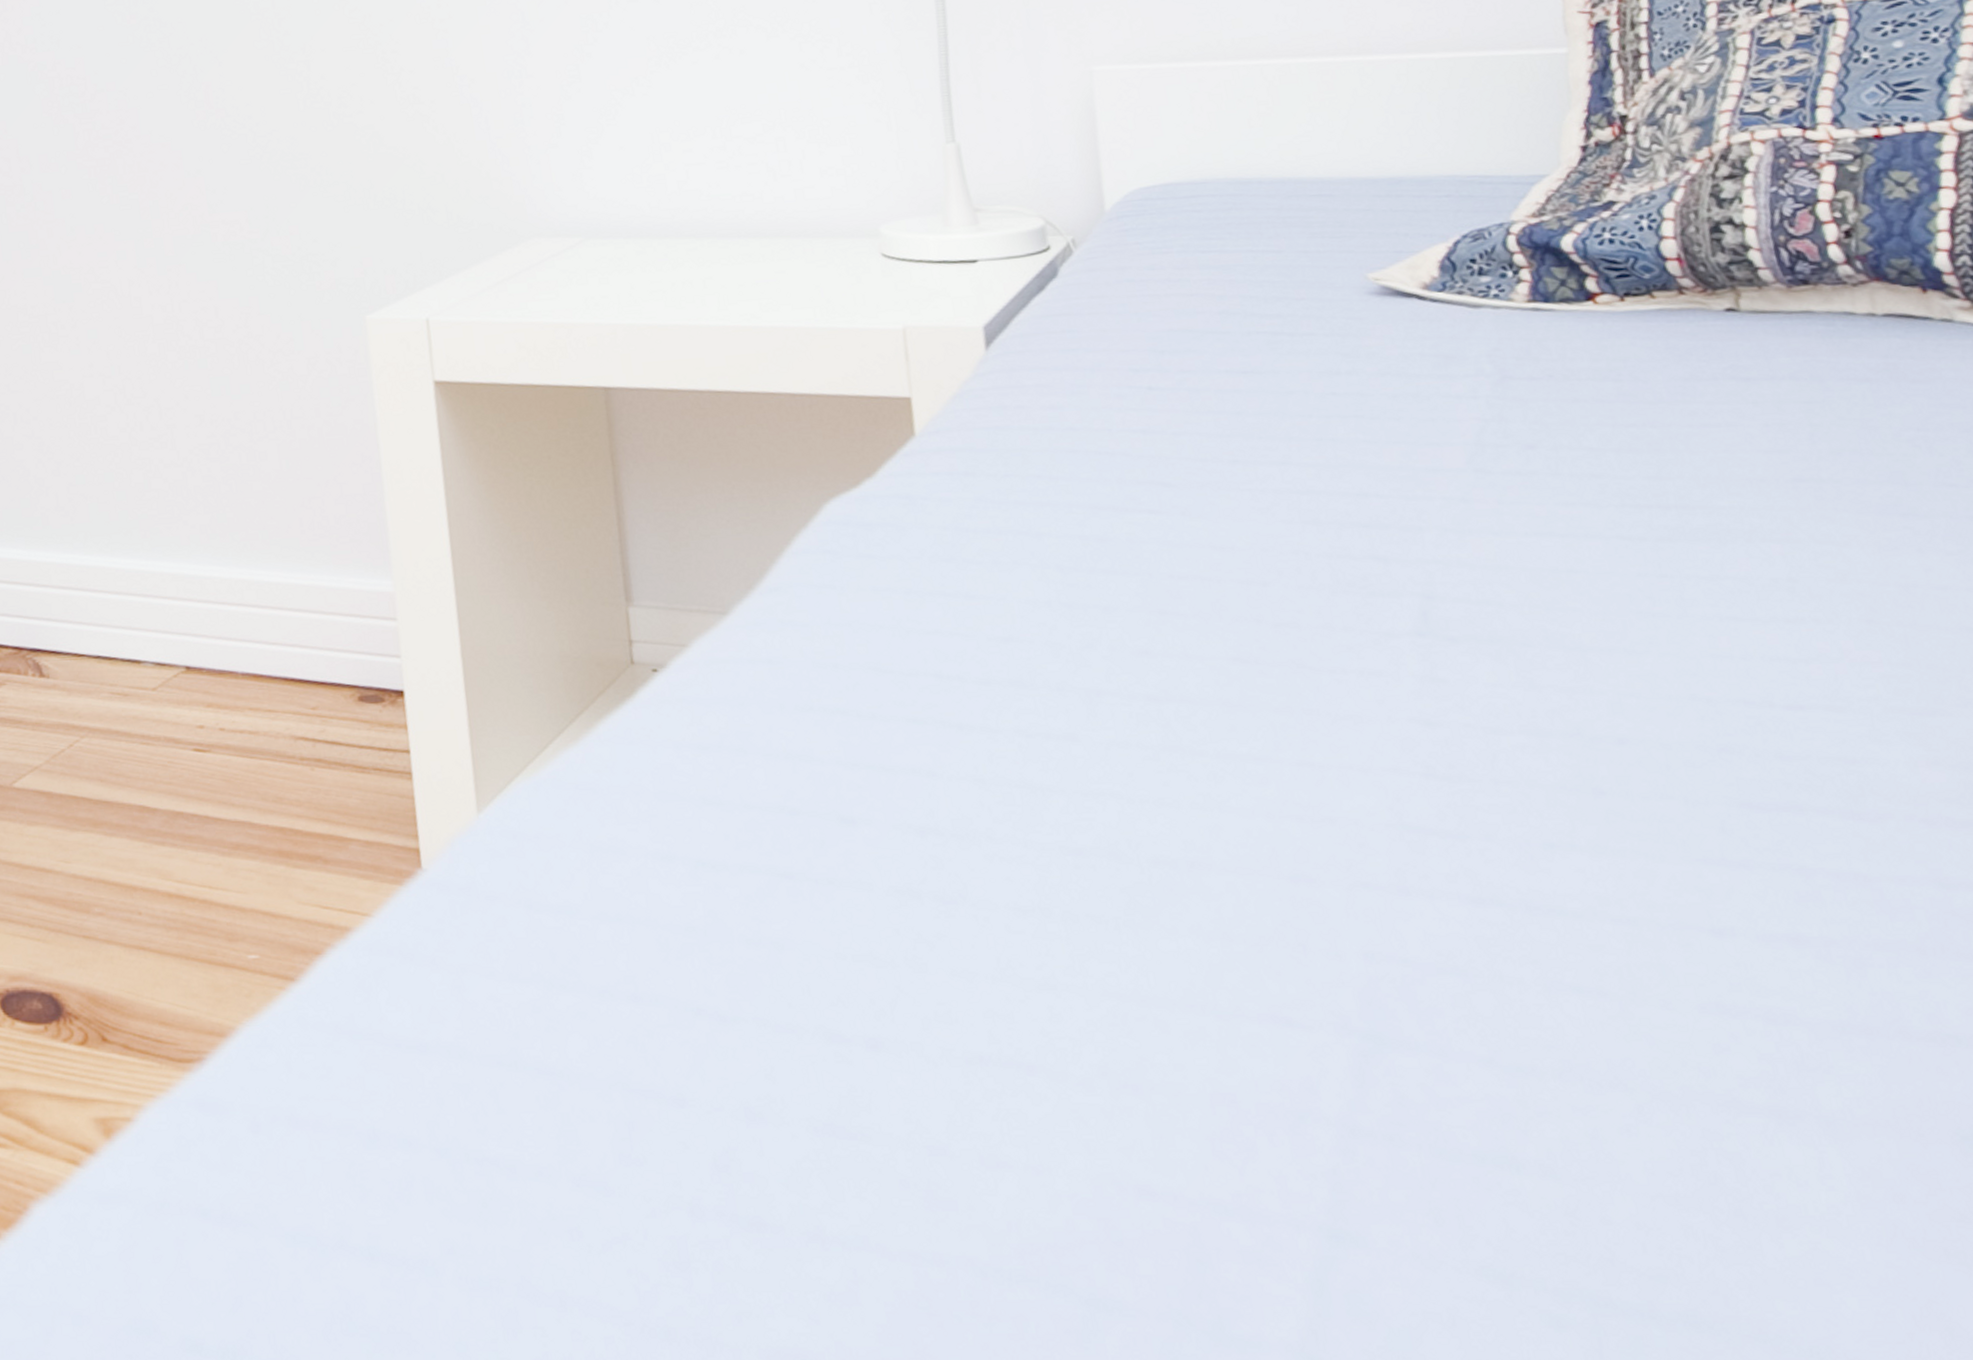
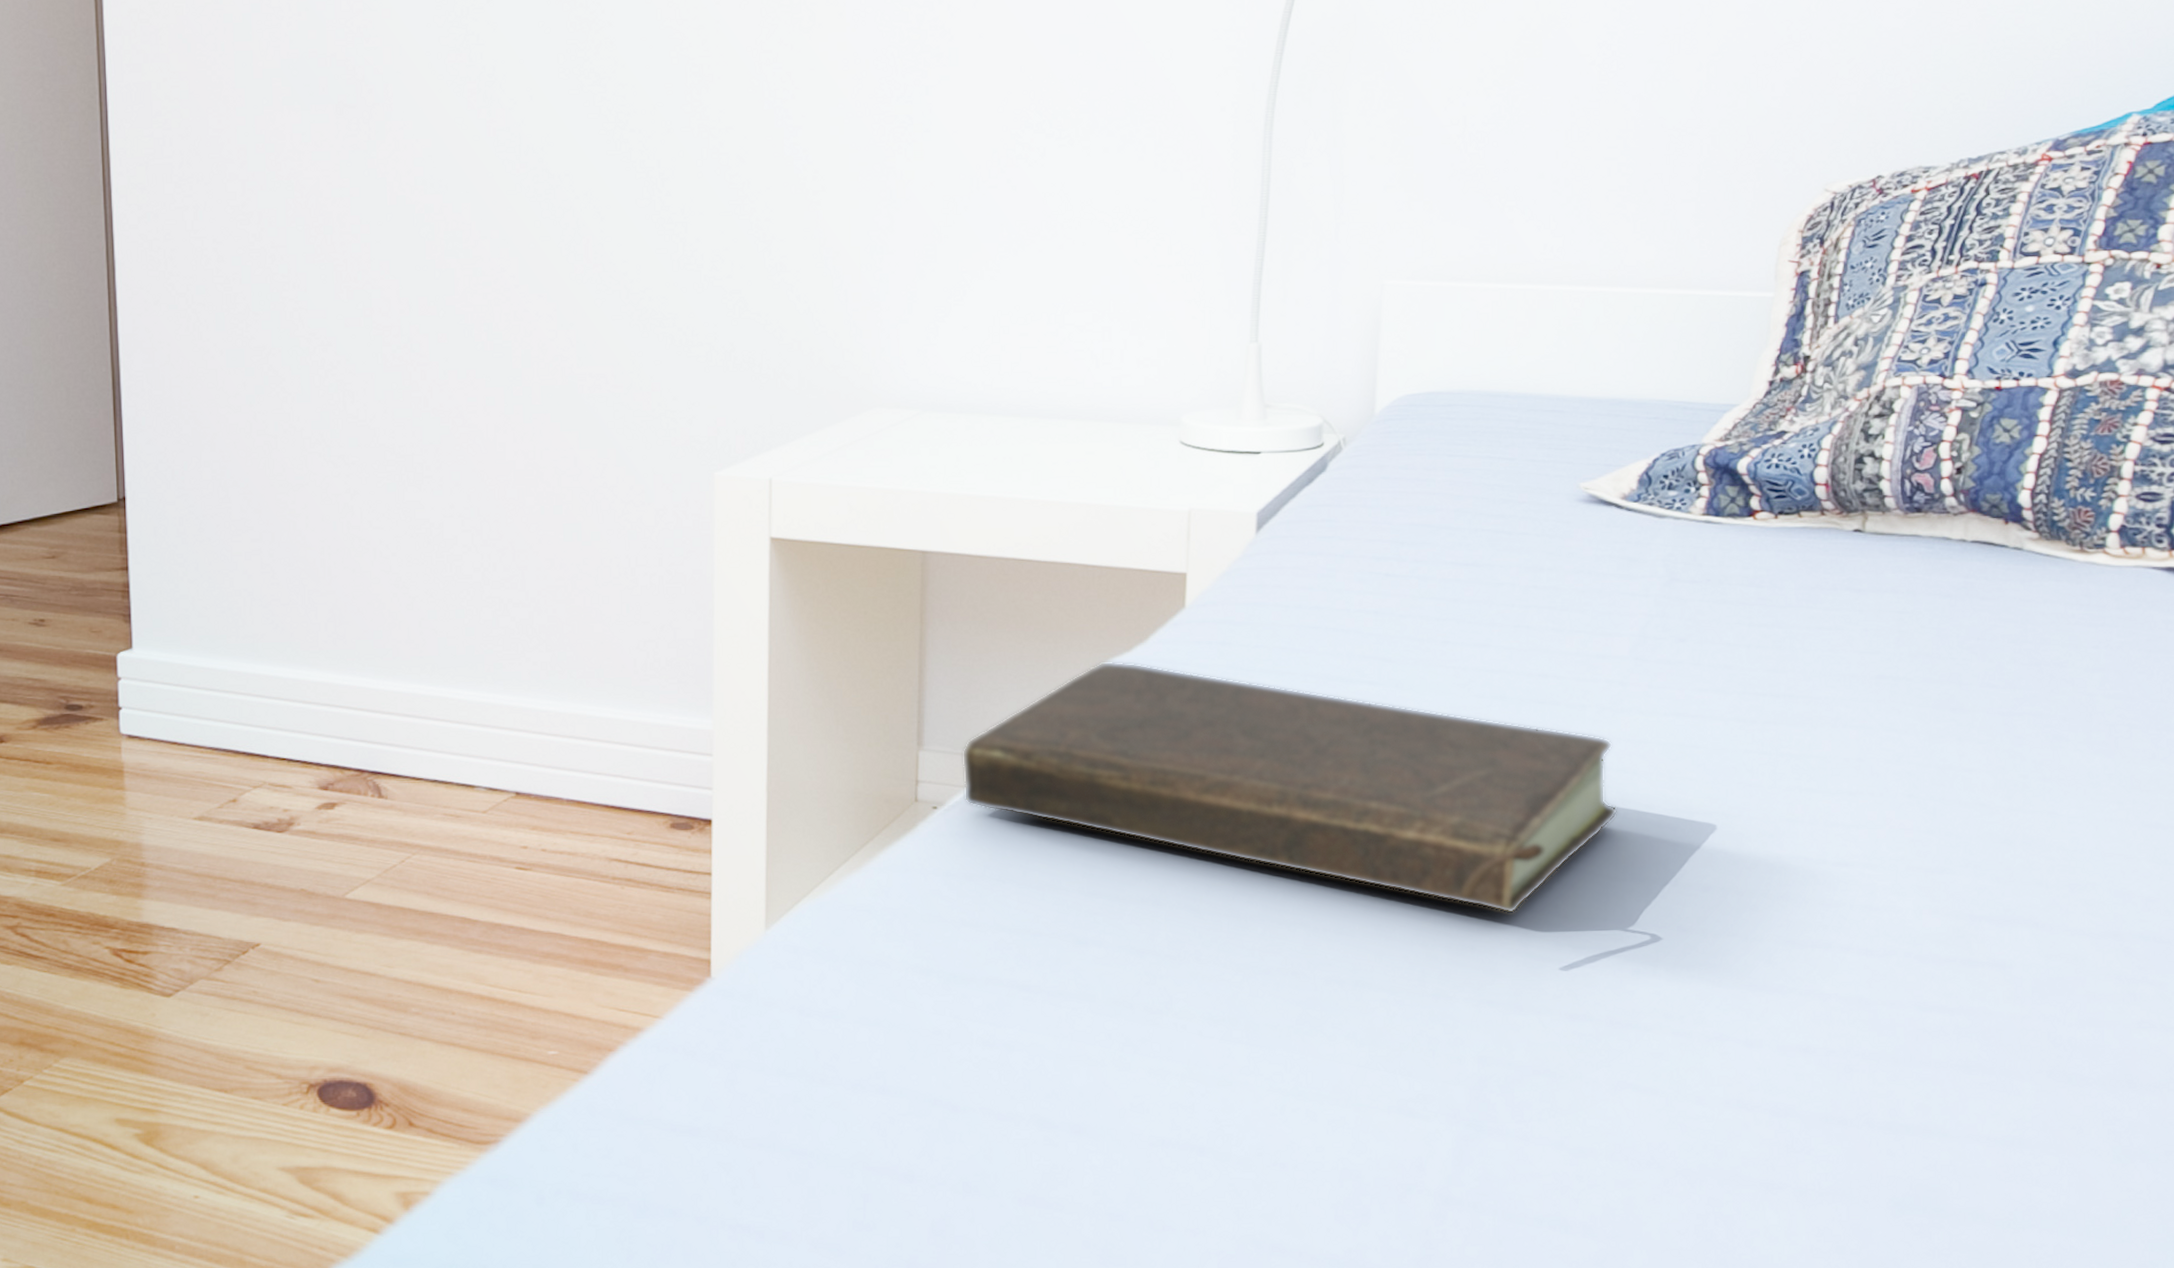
book: none [677,498,1488,778] -> present [962,661,1618,914]

